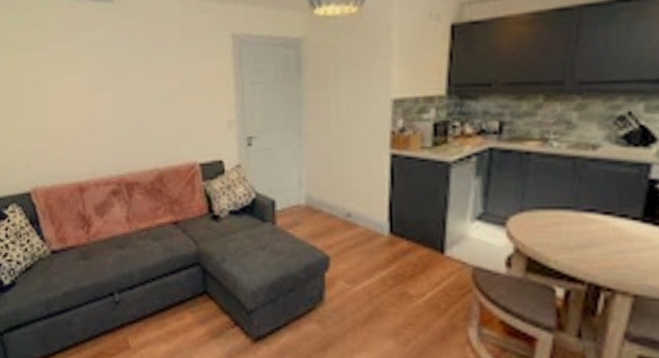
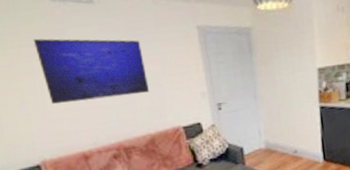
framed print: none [43,42,165,121] -> present [33,38,150,104]

